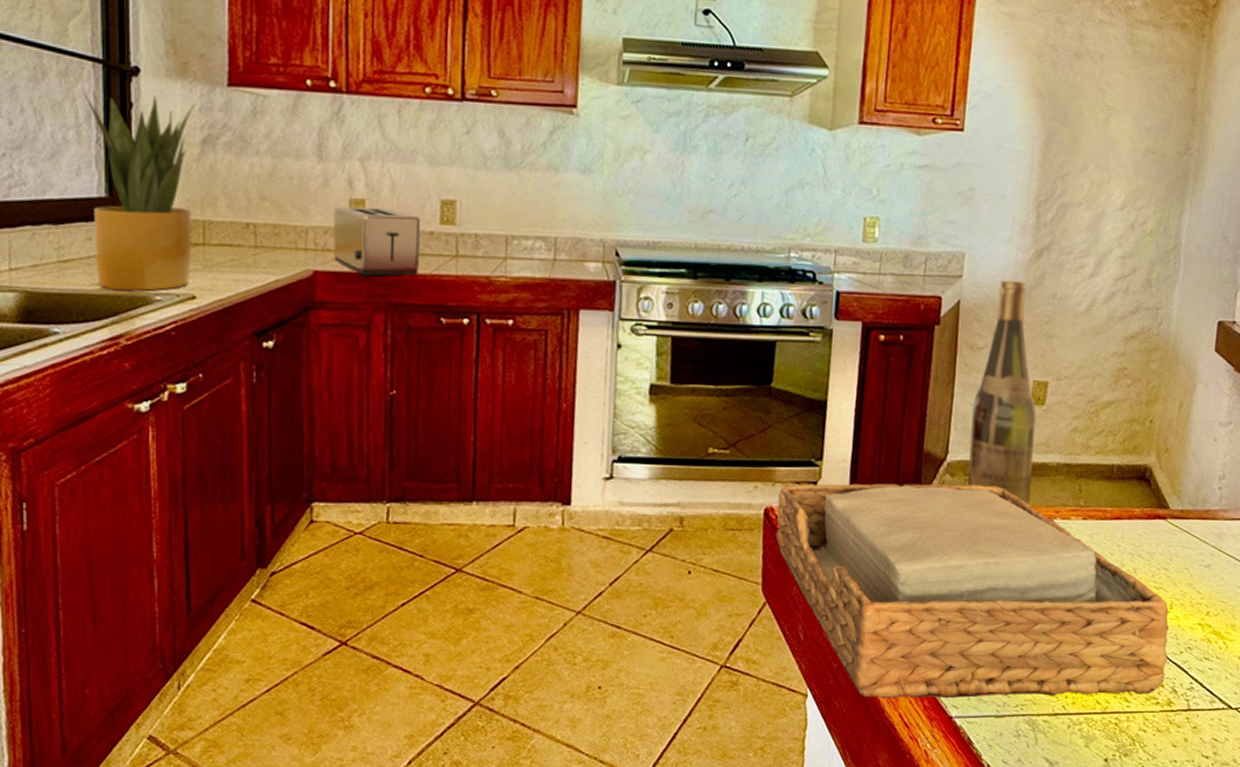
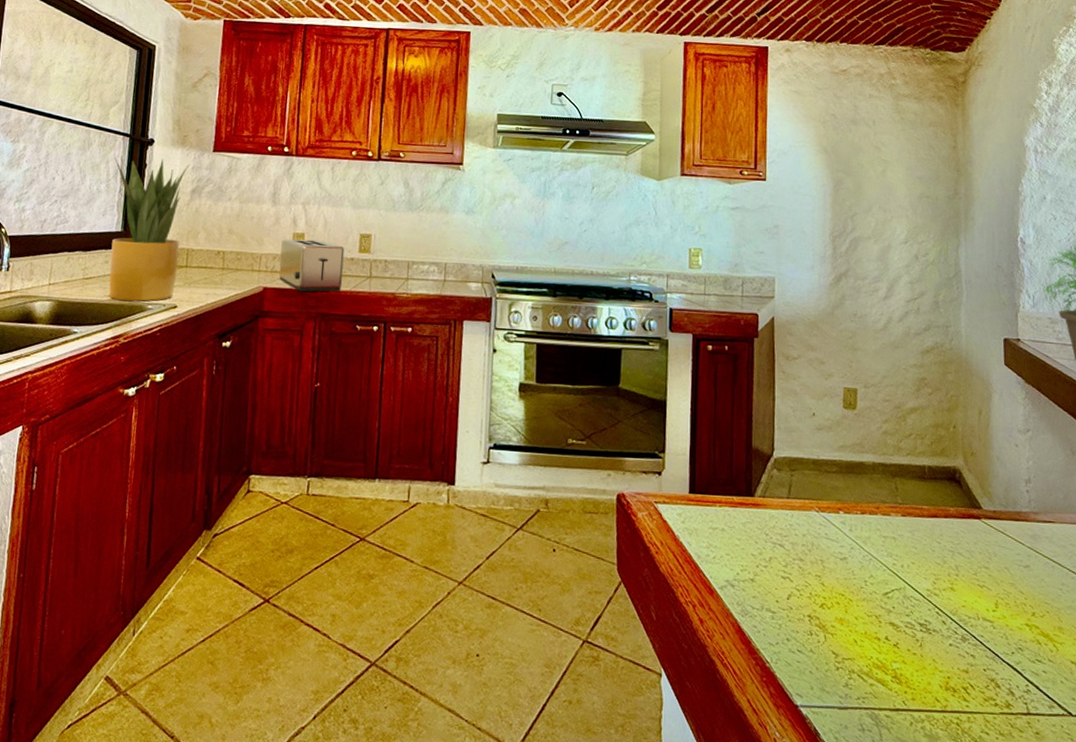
napkin holder: present [775,483,1169,699] -> none [627,473,1000,695]
wine bottle: present [967,280,1036,505] -> none [792,300,852,501]

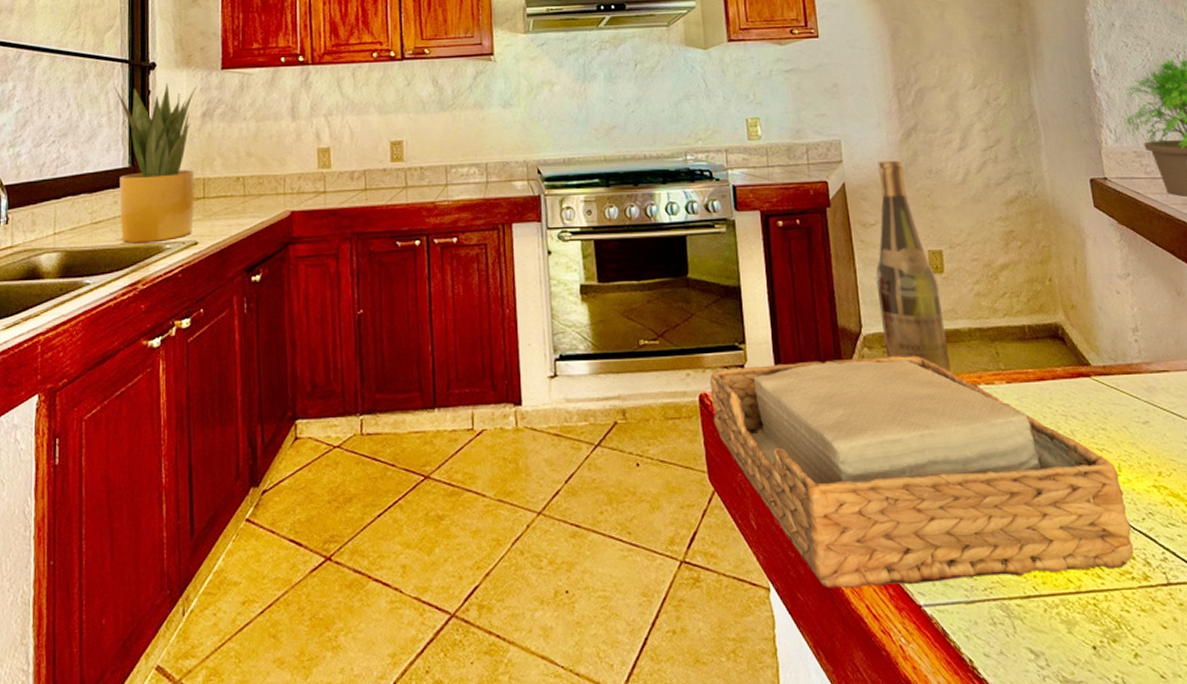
toaster: present [279,239,345,293] -> none [306,153,377,212]
napkin holder: none [627,473,1000,695] -> present [709,355,1134,589]
wine bottle: none [792,300,852,501] -> present [876,160,951,373]

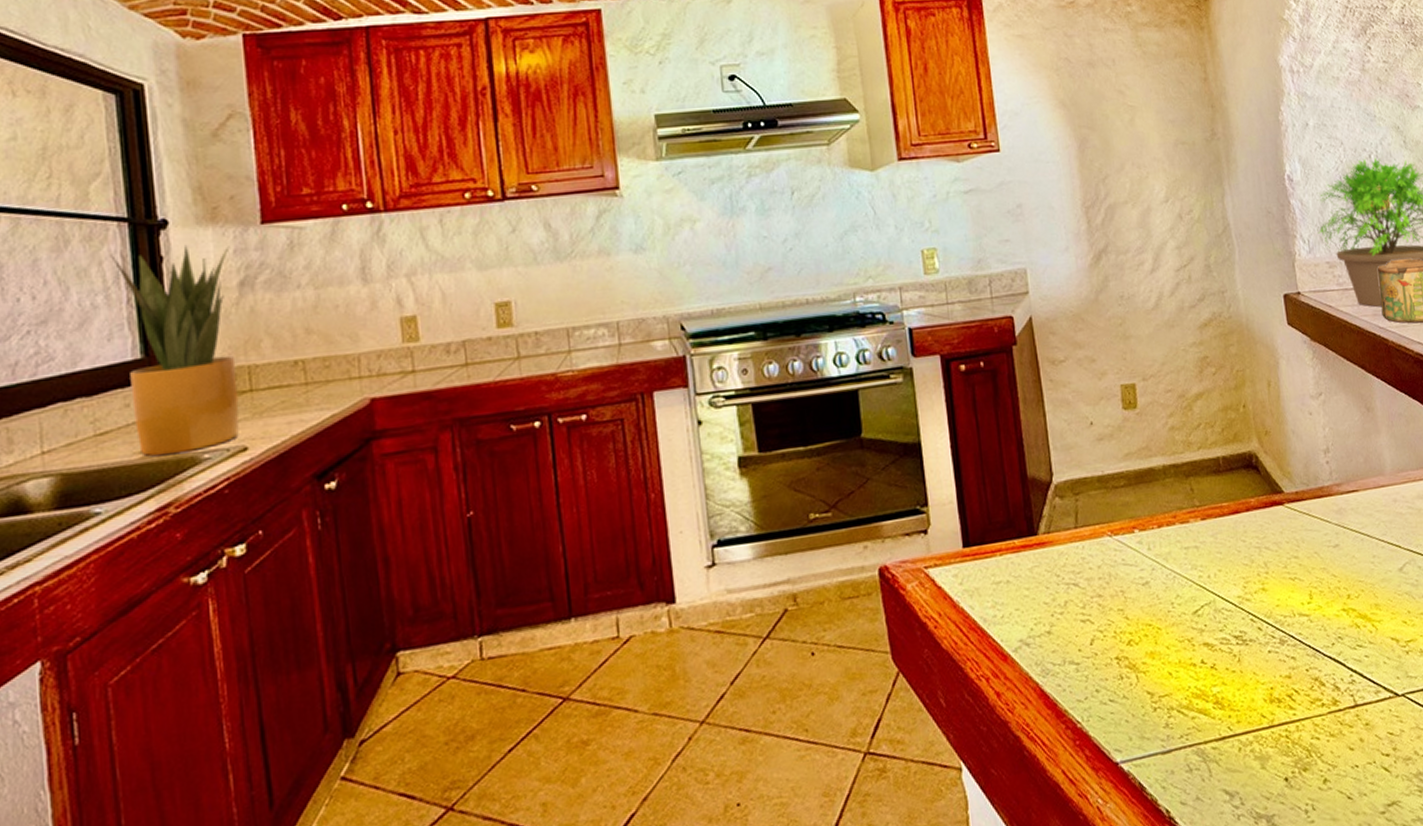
napkin holder: present [709,355,1134,589] -> none [889,500,1324,759]
wine bottle: present [876,160,951,373] -> none [1066,287,1145,515]

